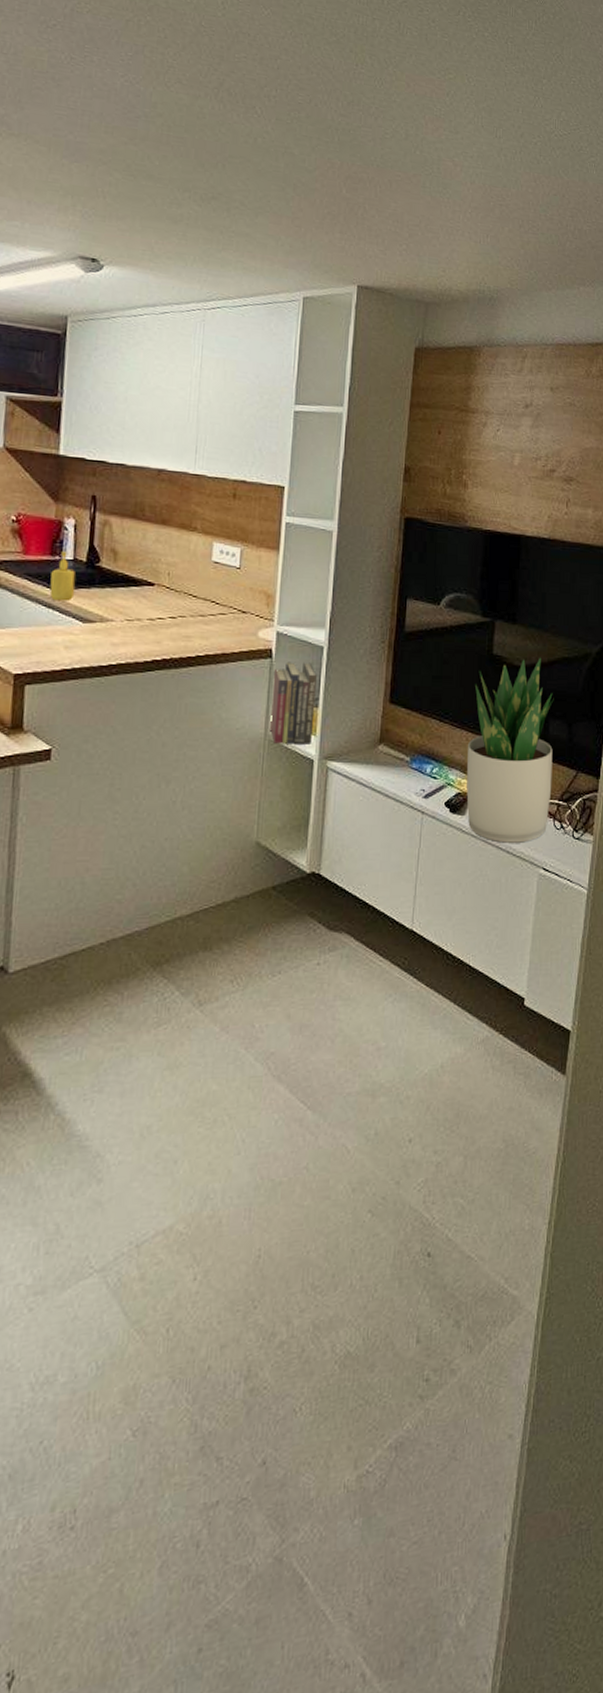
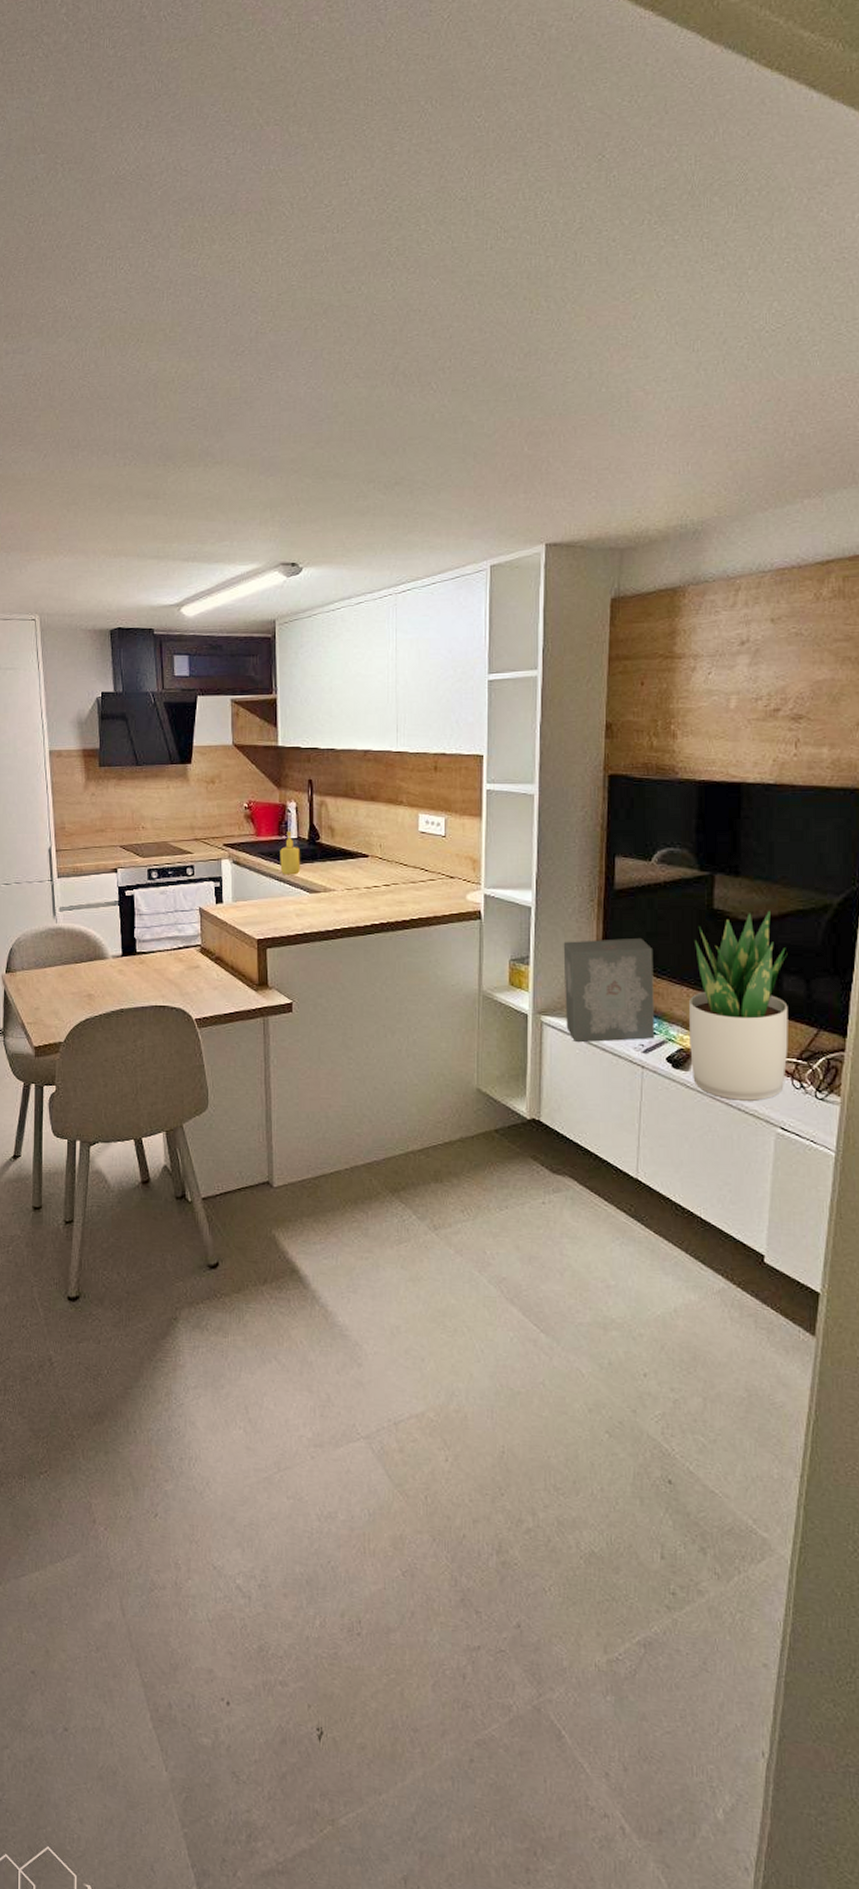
books: present [270,662,317,744] -> none [484,922,526,1000]
decorative box: none [351,681,438,788] -> present [563,937,654,1042]

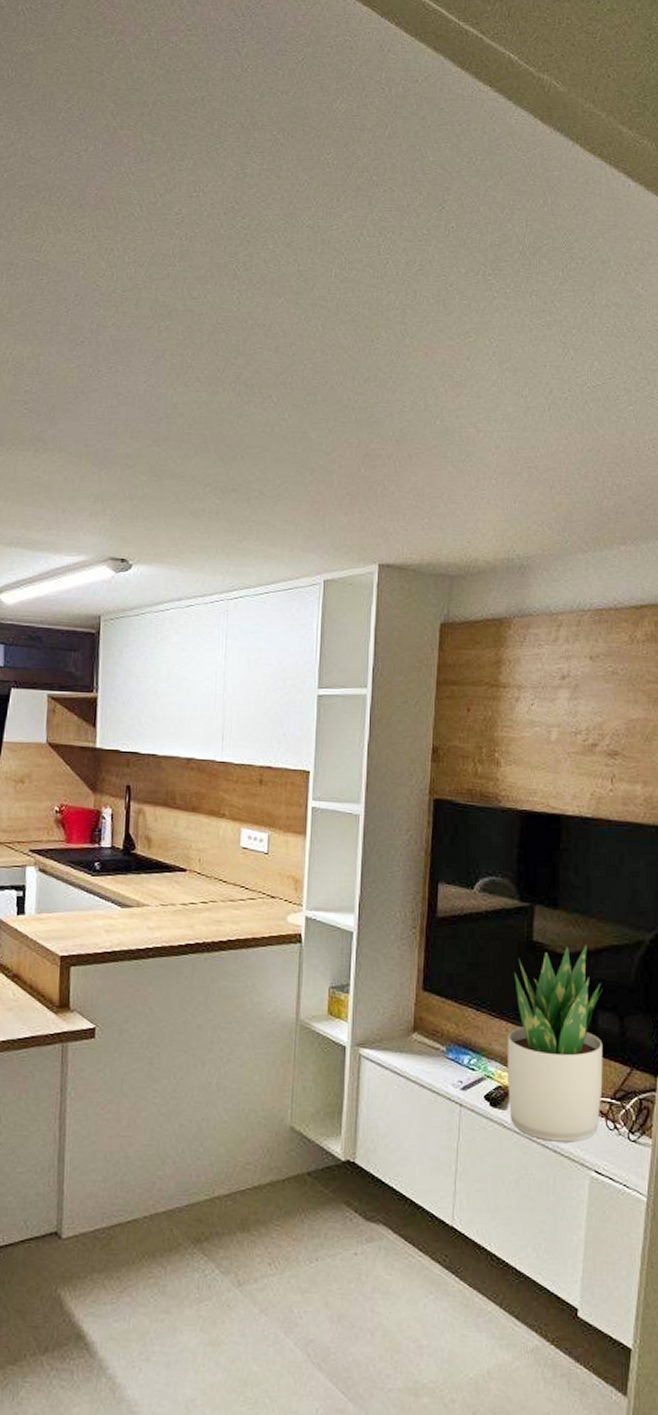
soap dispenser: present [280,831,301,875] -> none [90,839,114,887]
decorative box: present [563,937,654,1042] -> none [384,968,474,1077]

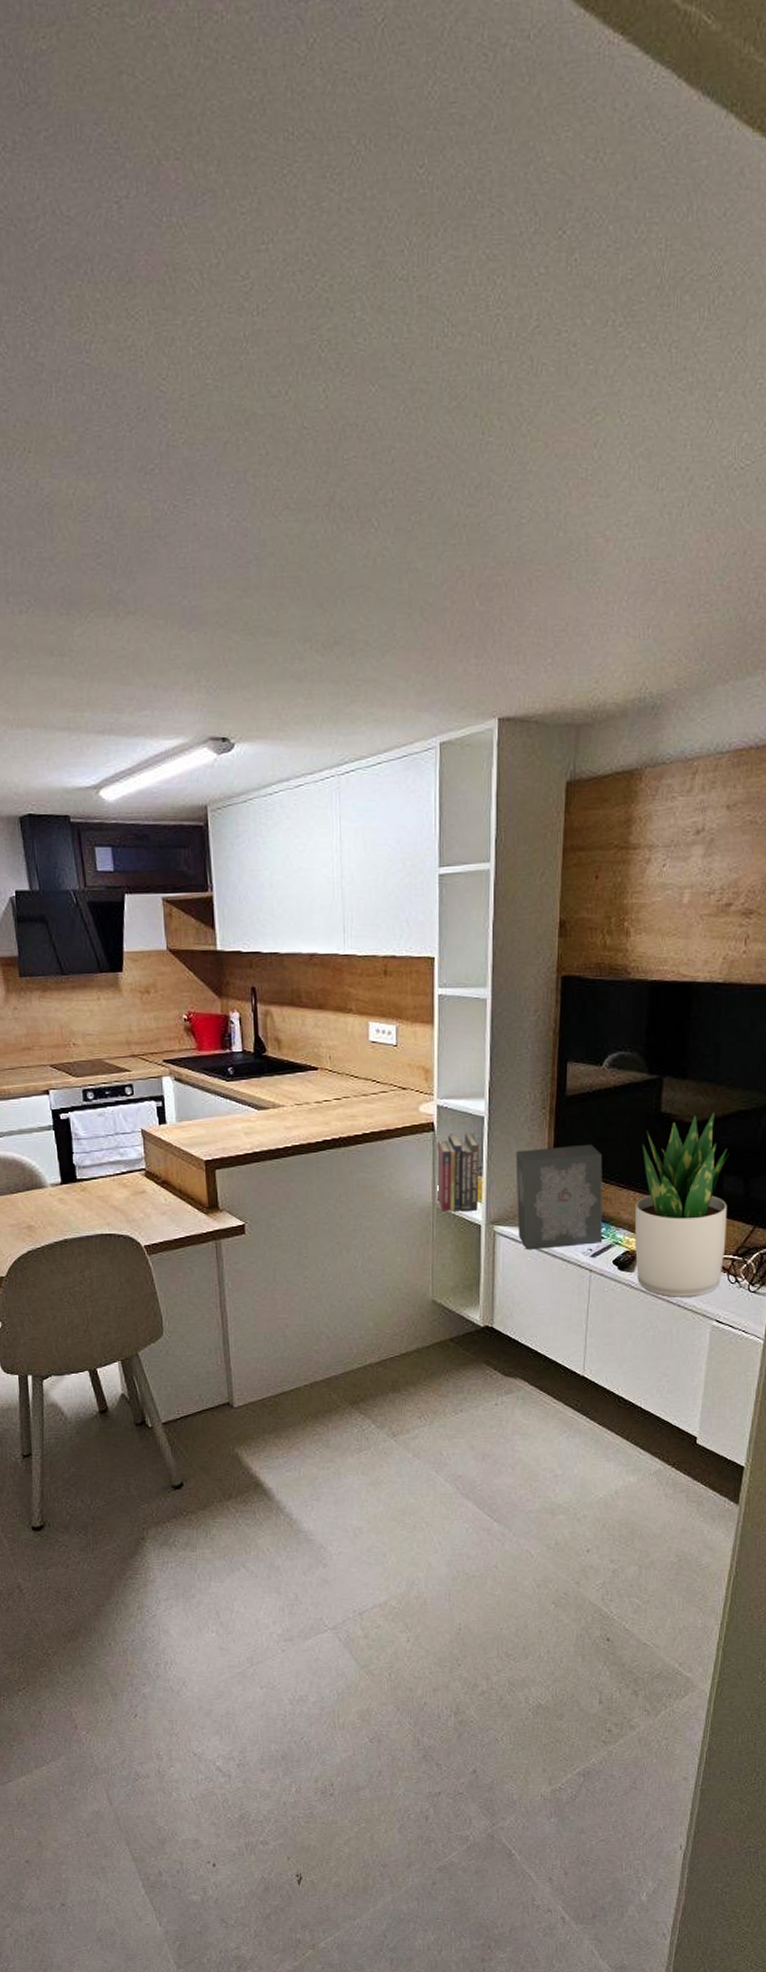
books: none [301,947,347,1031] -> present [437,1133,479,1212]
decorative box: none [384,968,474,1077] -> present [515,1144,603,1249]

